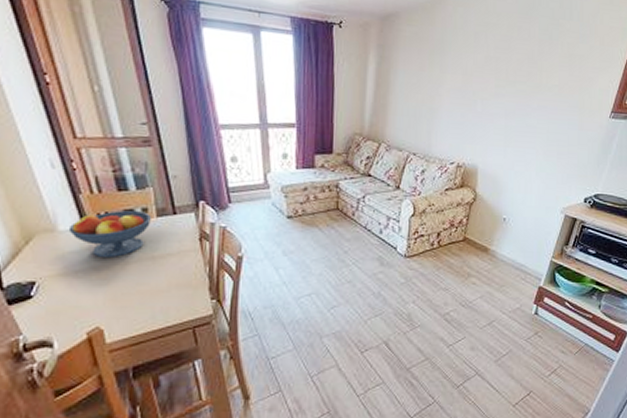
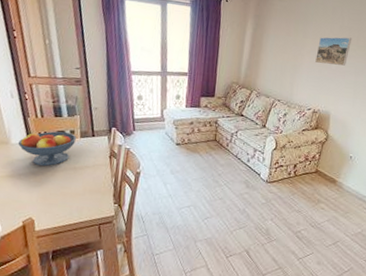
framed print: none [457,70,500,107] -> present [315,37,352,66]

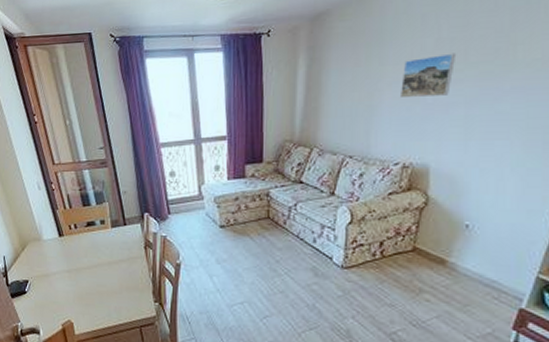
fruit bowl: present [17,131,76,166] -> none [49,223,107,262]

